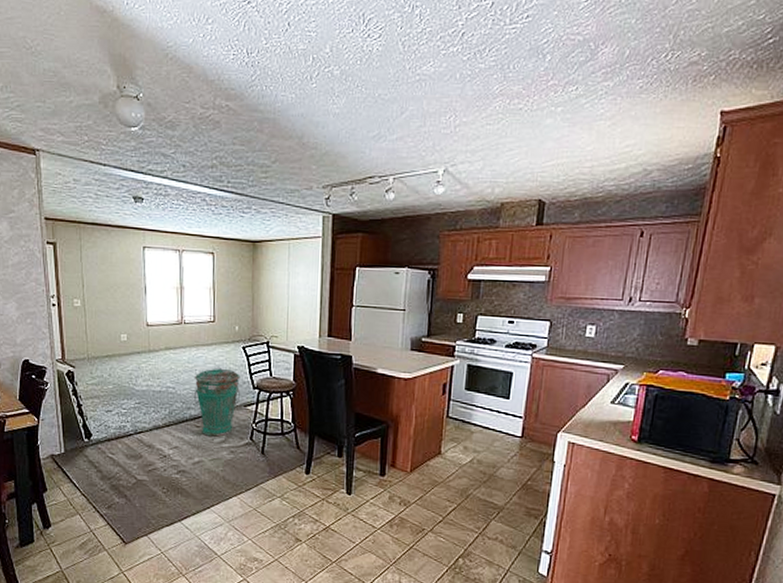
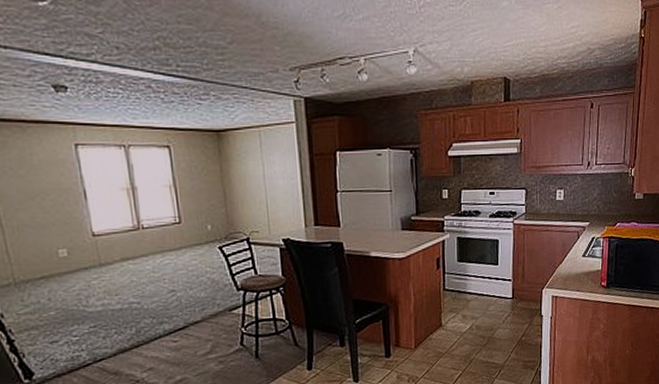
trash can: present [194,366,240,437] -> none [164,272,223,350]

